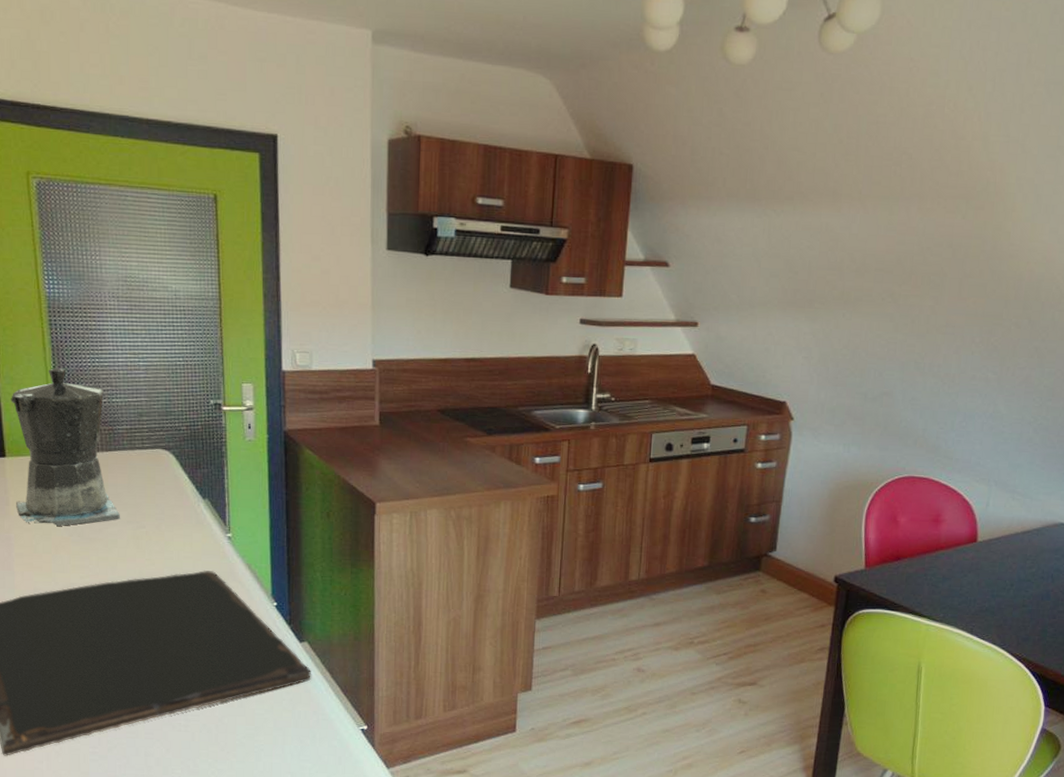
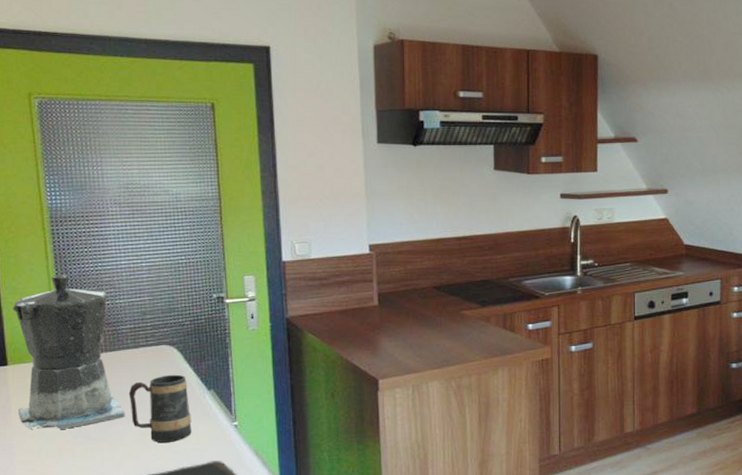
mug: none [124,480,186,549] -> present [128,374,192,443]

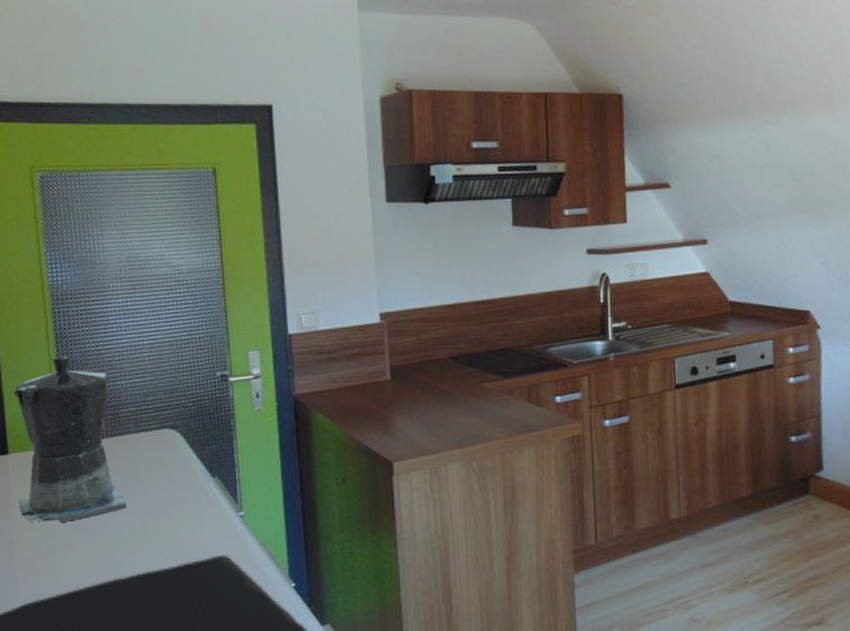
mug: present [128,374,192,443] -> none [130,460,196,537]

